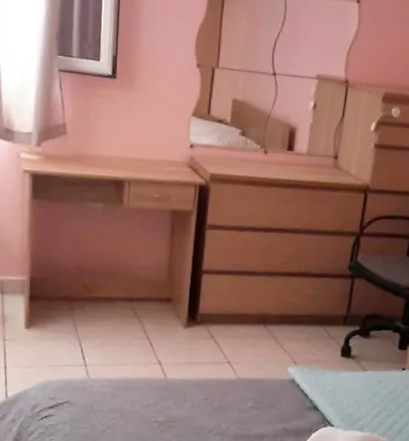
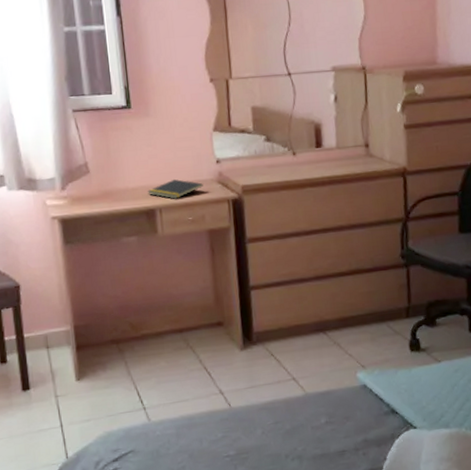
notepad: none [120,156,174,175] -> present [148,179,203,199]

